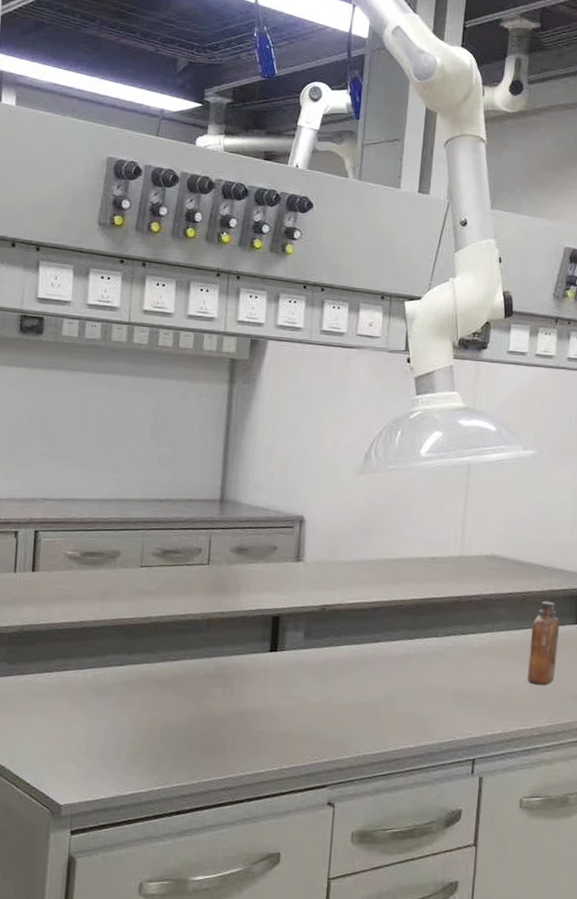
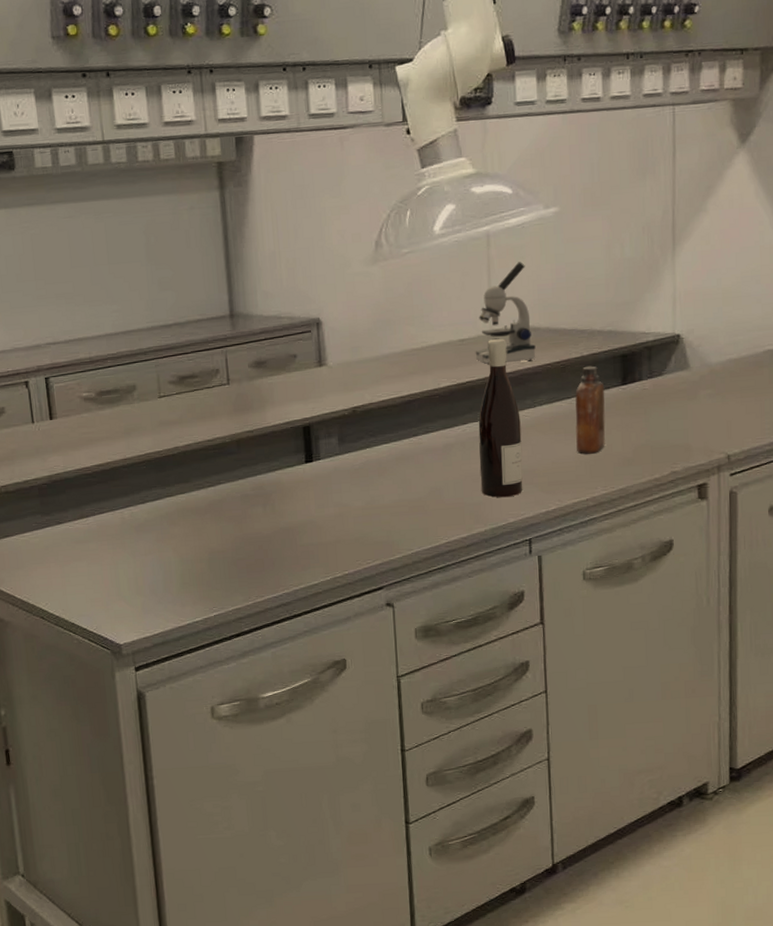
bottle: none [433,562,479,715] -> present [478,339,523,498]
microscope: none [443,494,501,588] -> present [475,262,536,366]

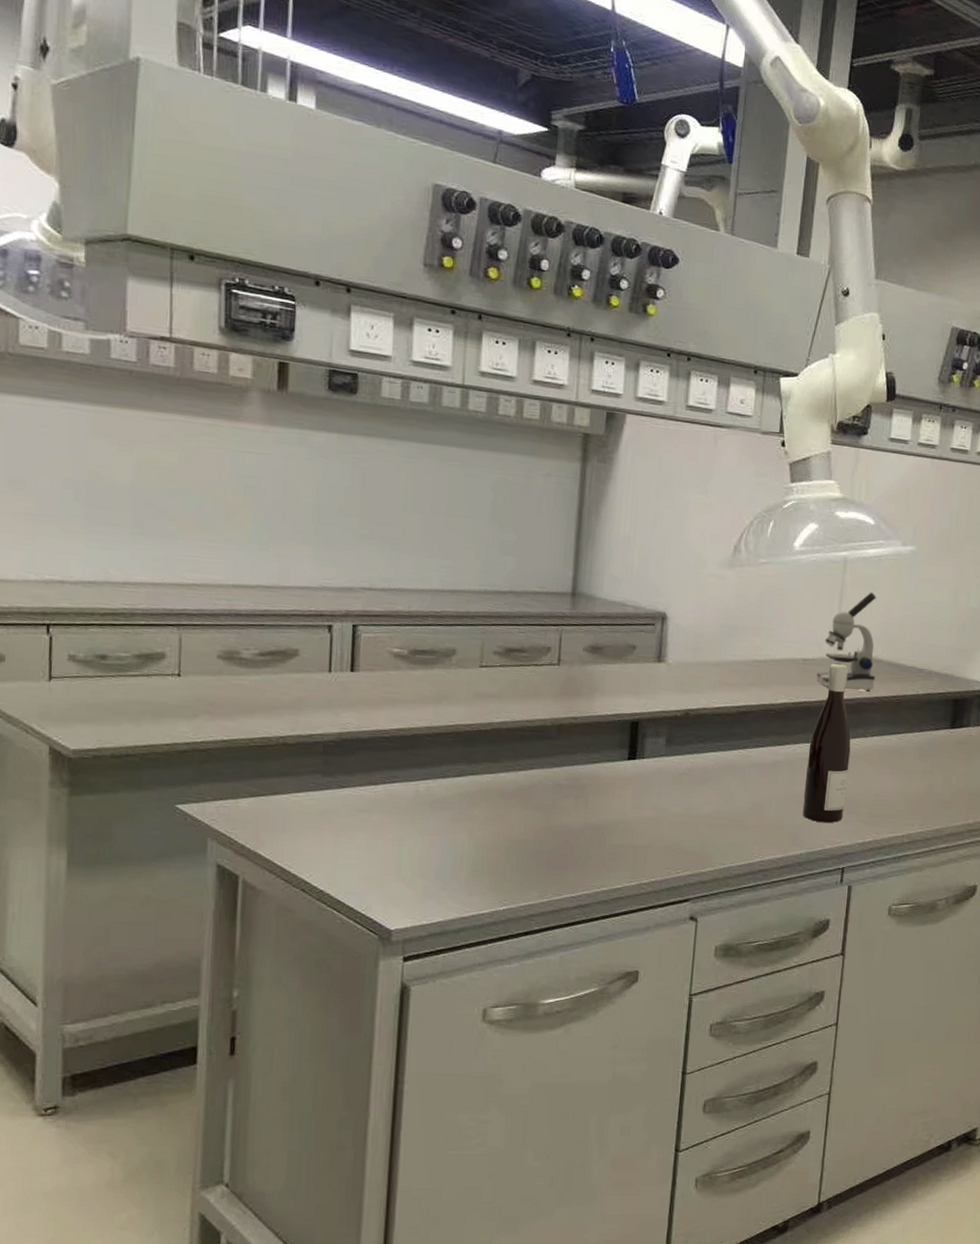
flask: present [575,366,606,454] -> none [900,705,934,791]

